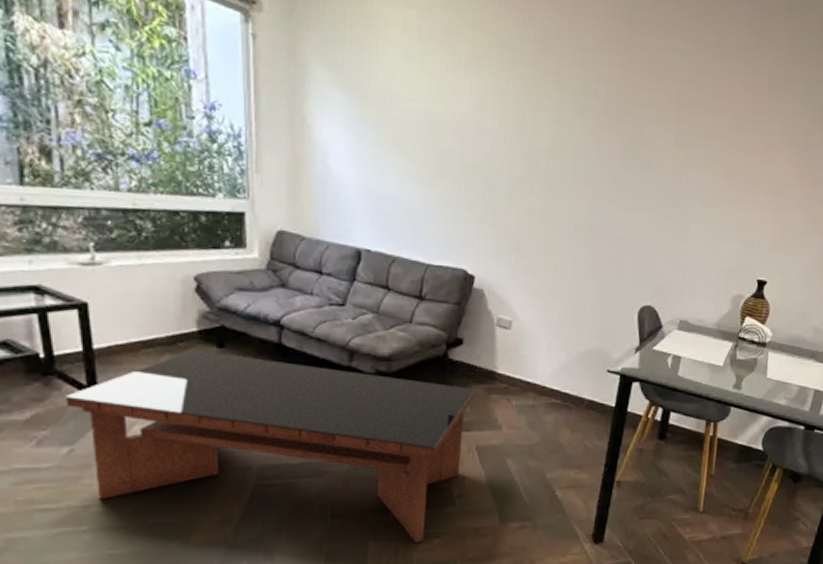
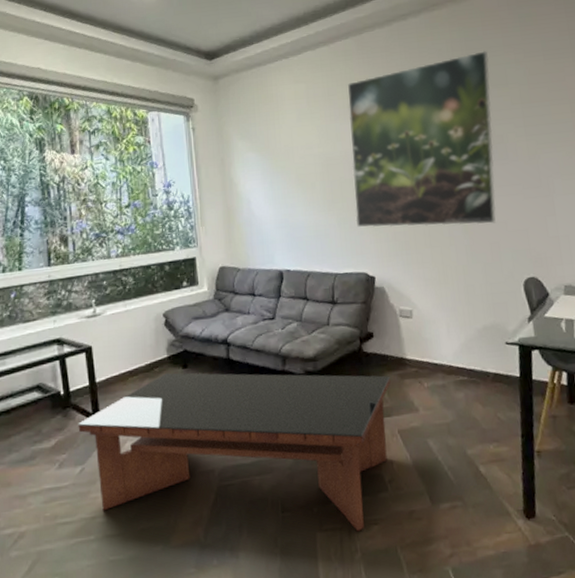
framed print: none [461,24,654,239] -> present [348,50,496,228]

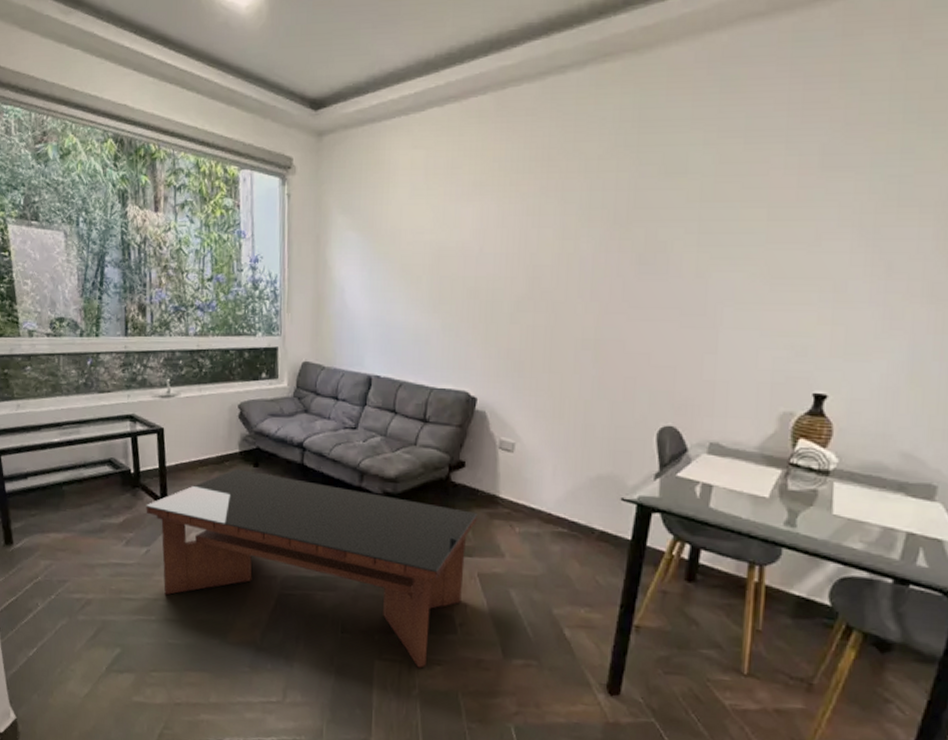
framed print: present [348,50,496,228] -> none [463,123,668,354]

